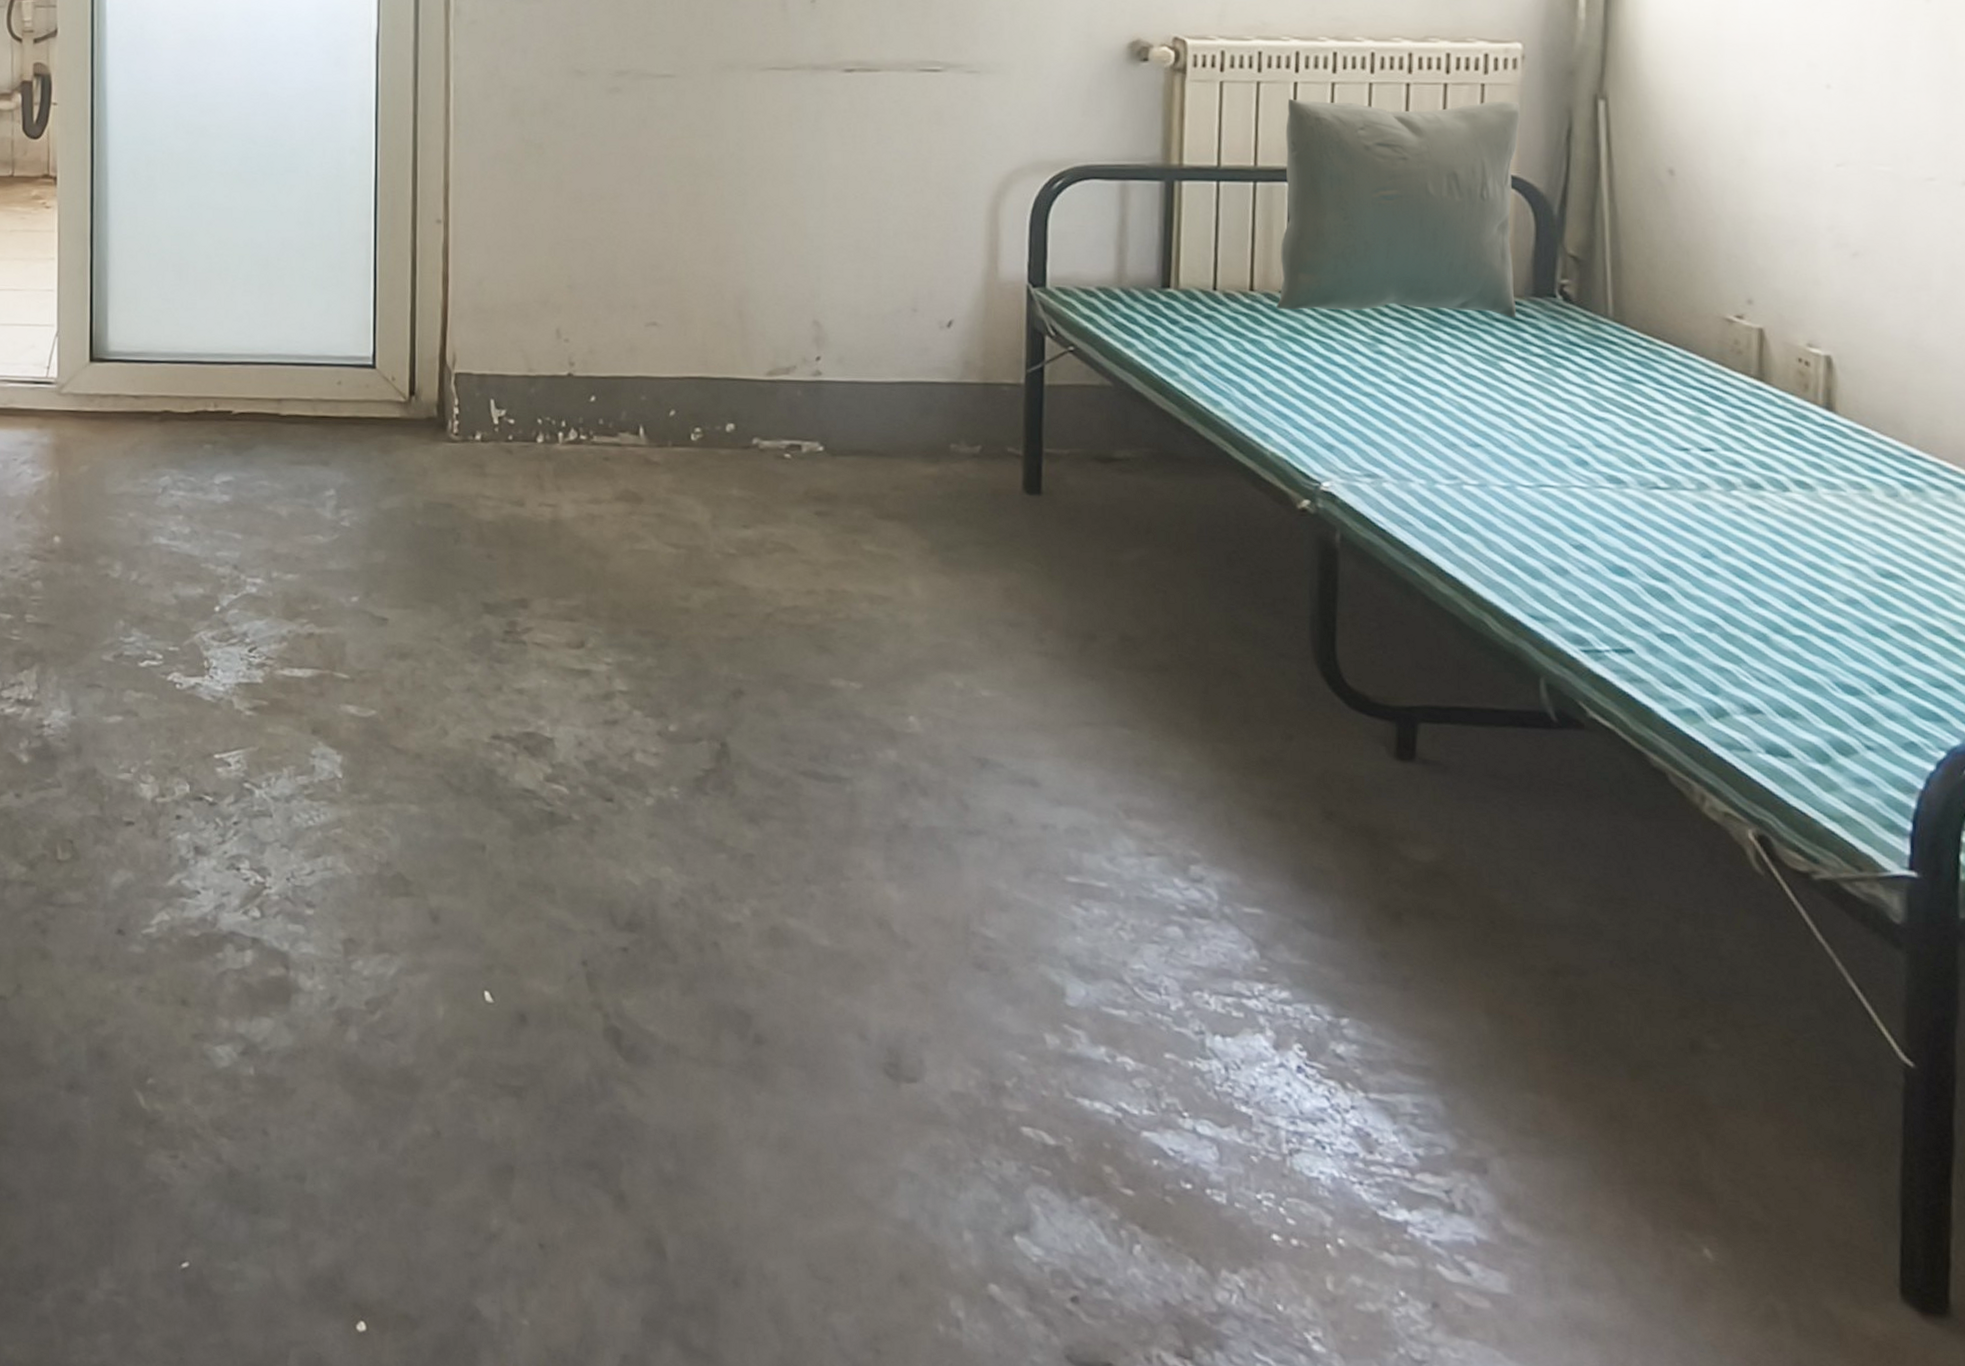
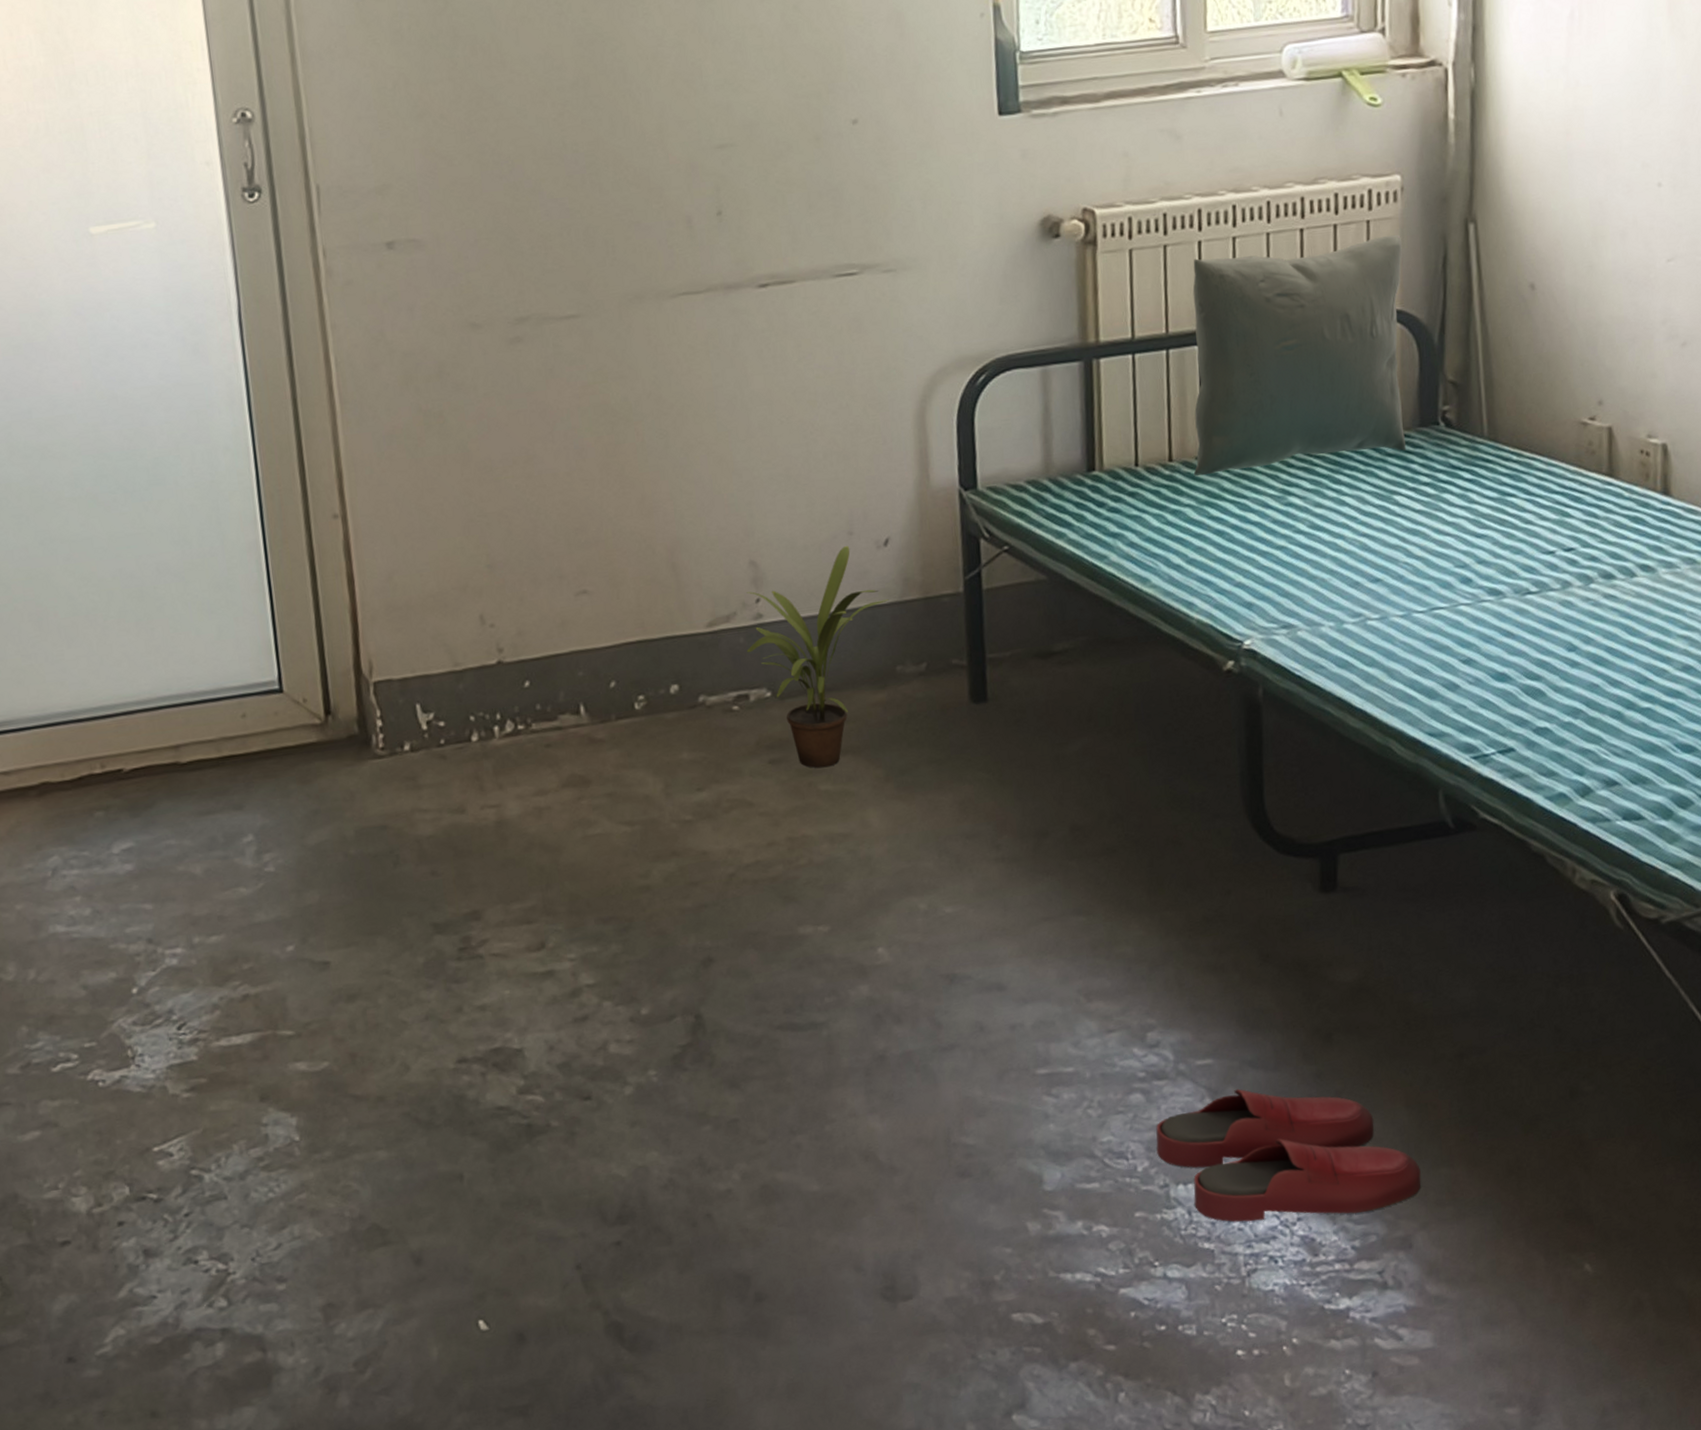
potted plant: none [802,321,948,529] -> present [746,546,889,768]
slippers: none [1193,948,1501,1120] -> present [1156,1088,1421,1222]

